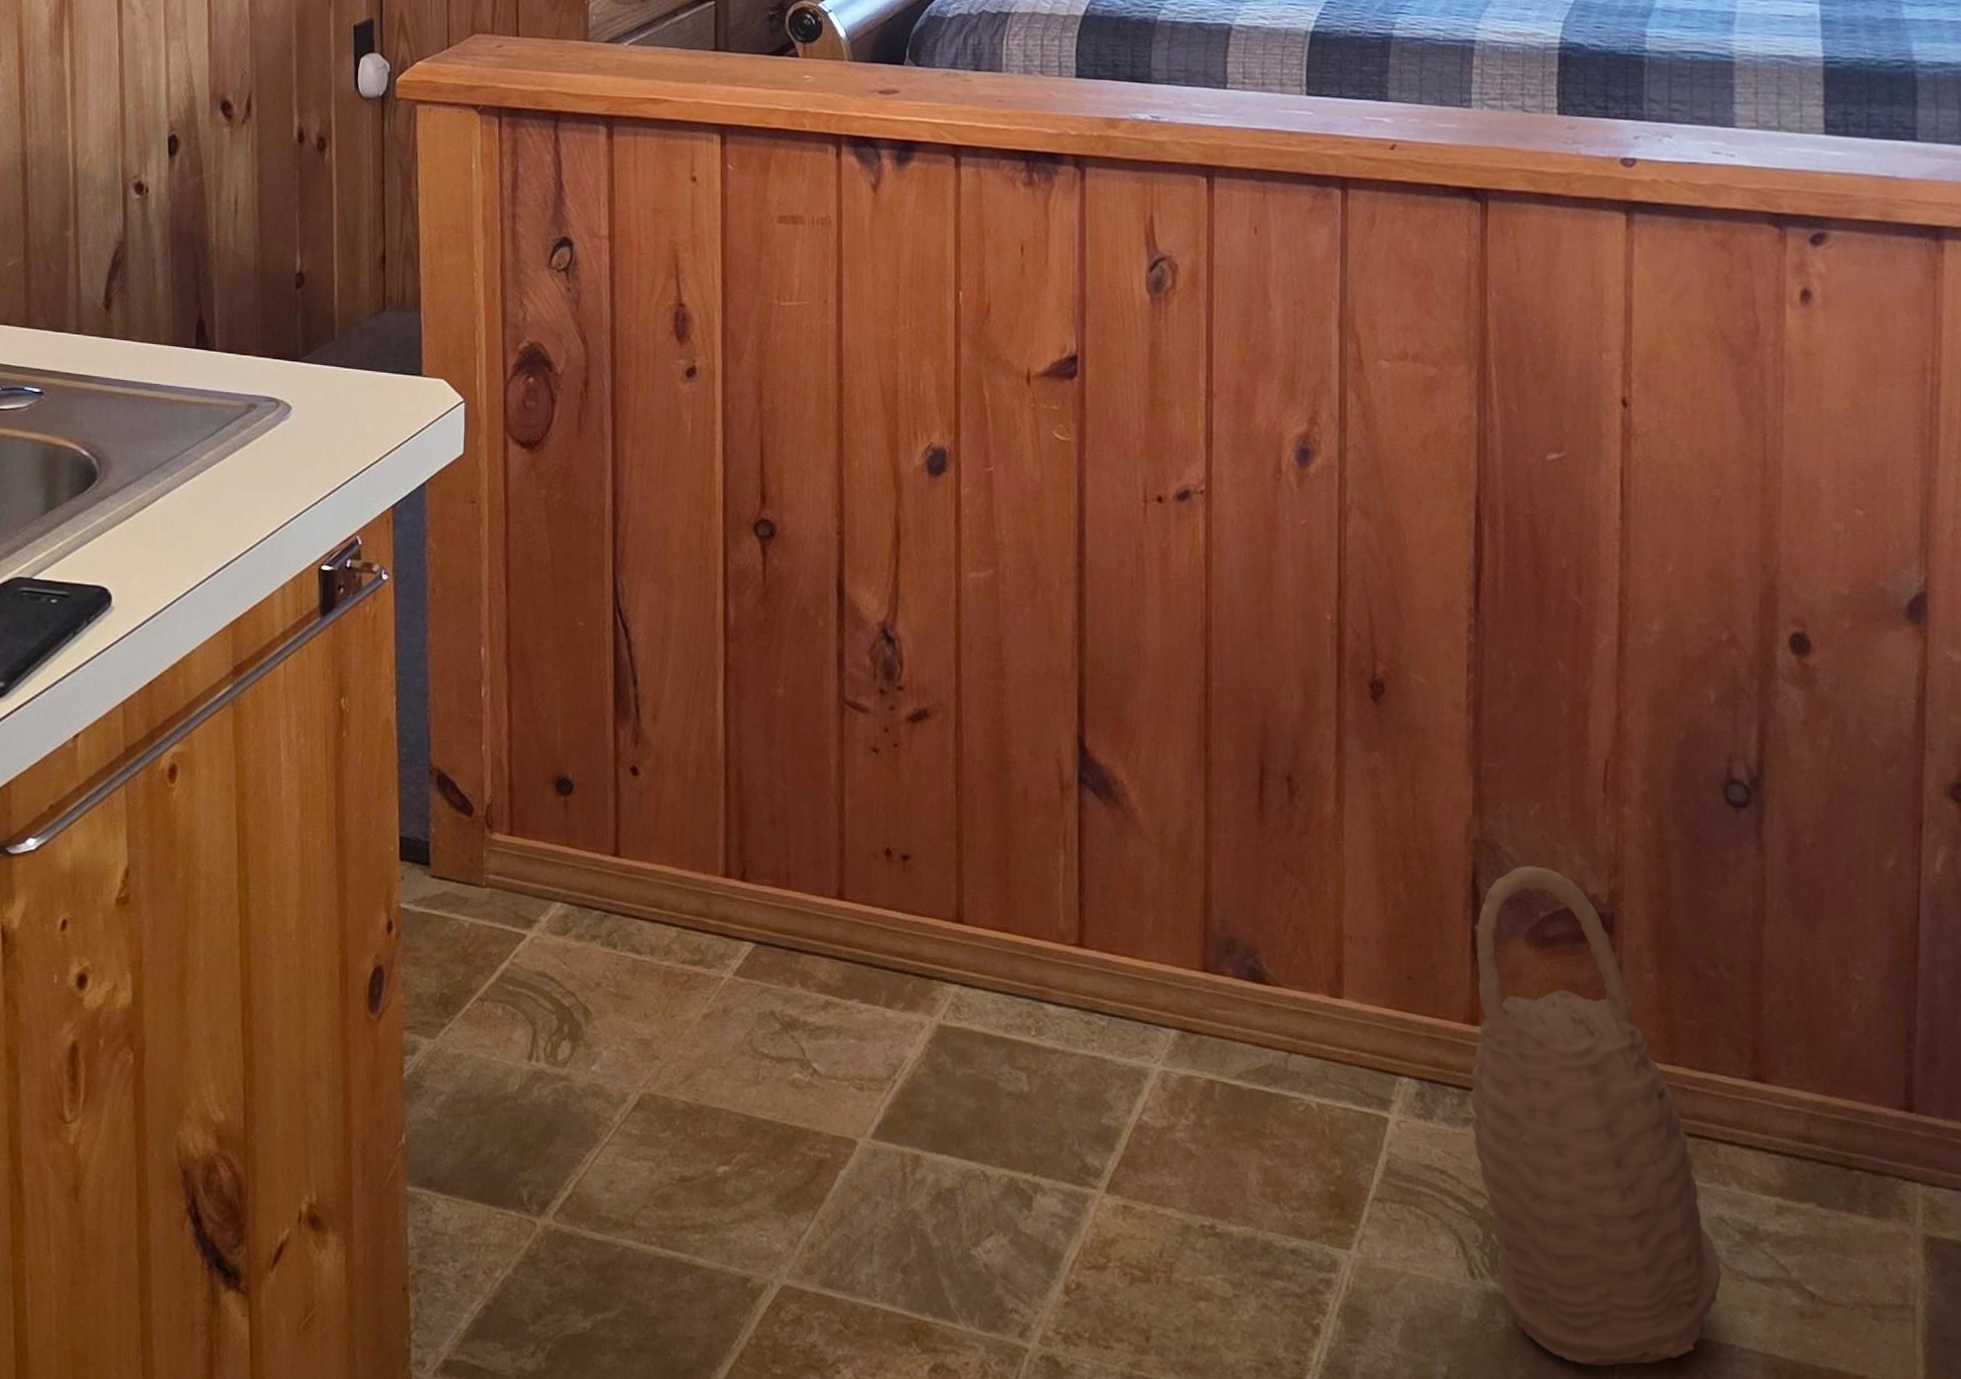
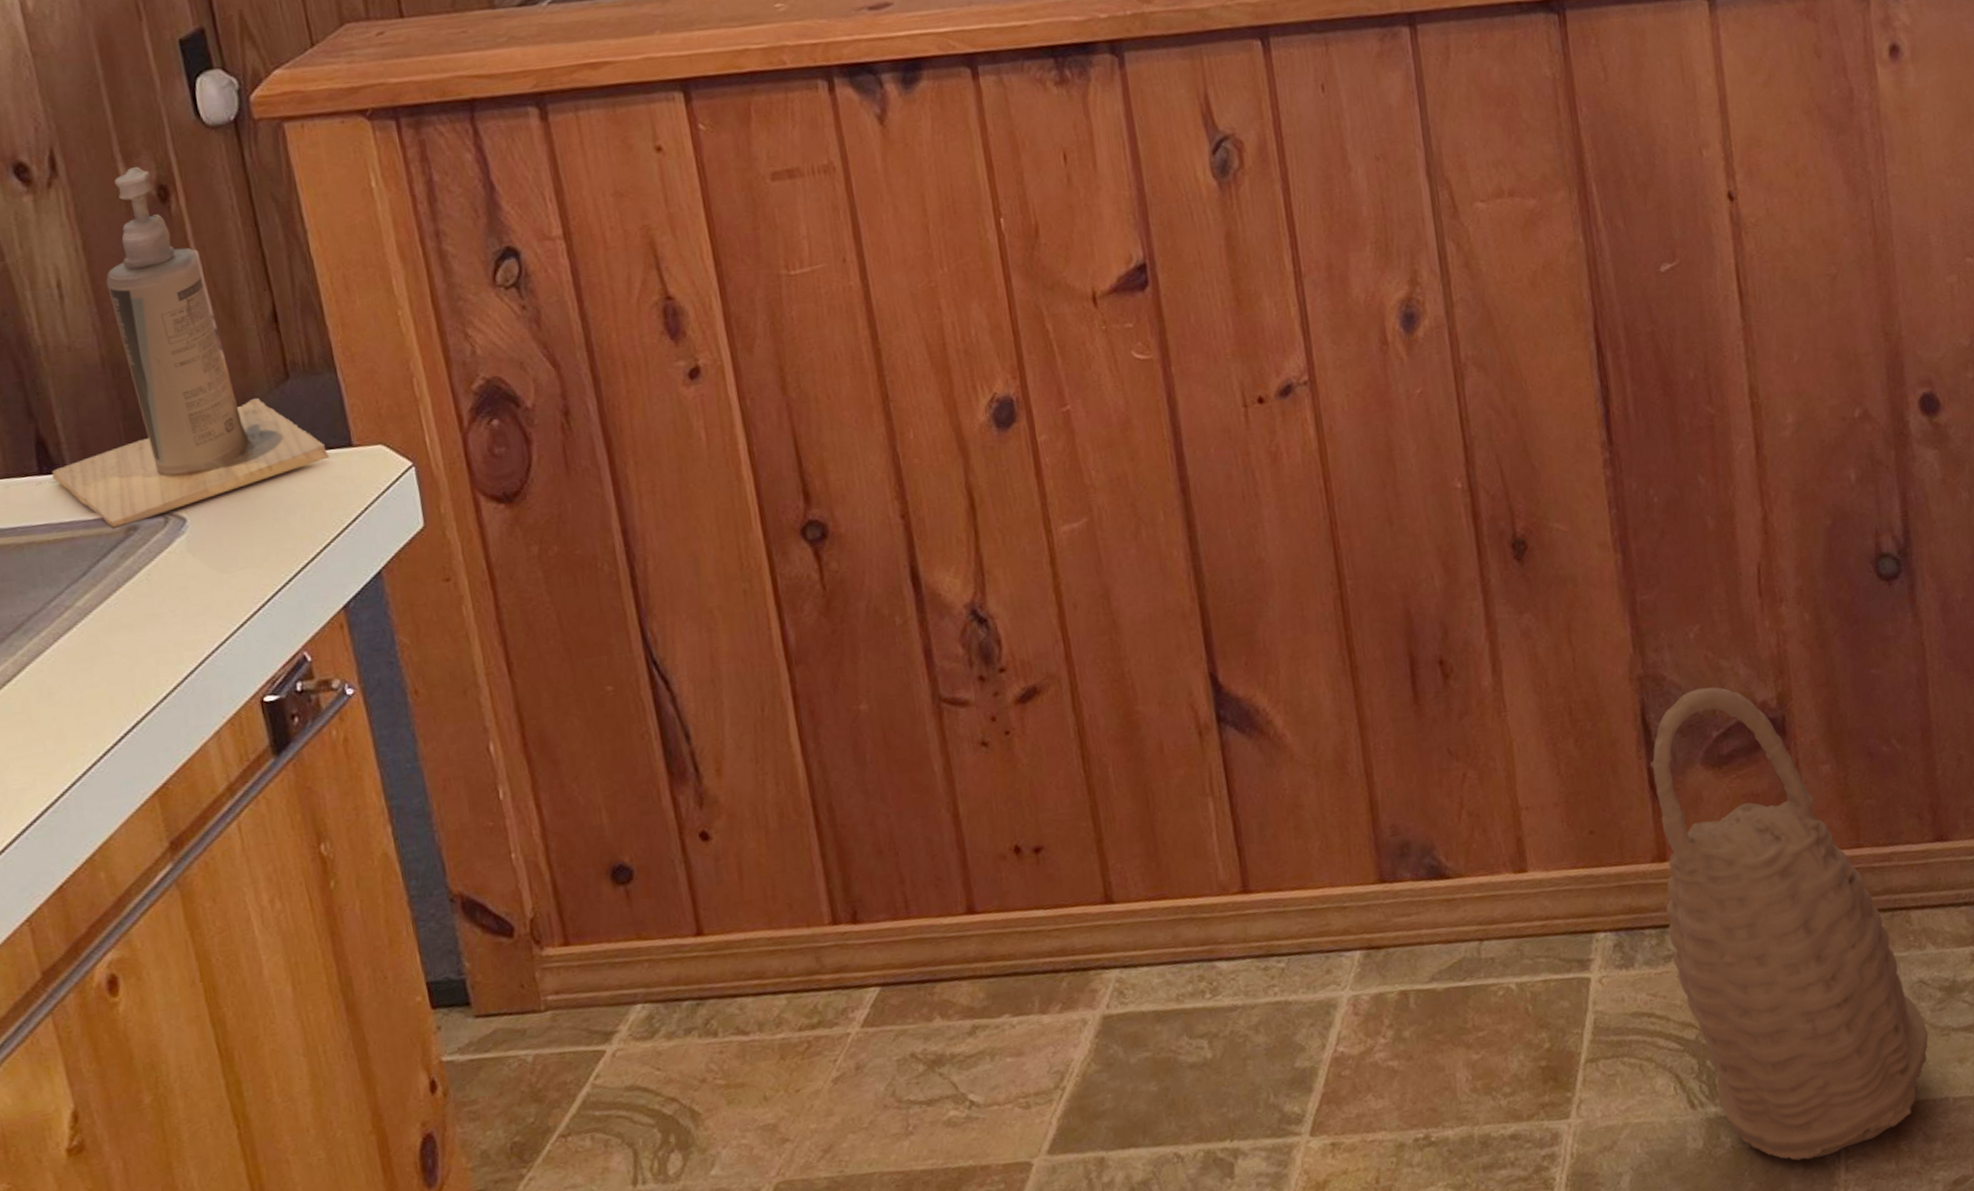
soap dispenser: none [203,119,403,404] -> present [51,166,329,530]

